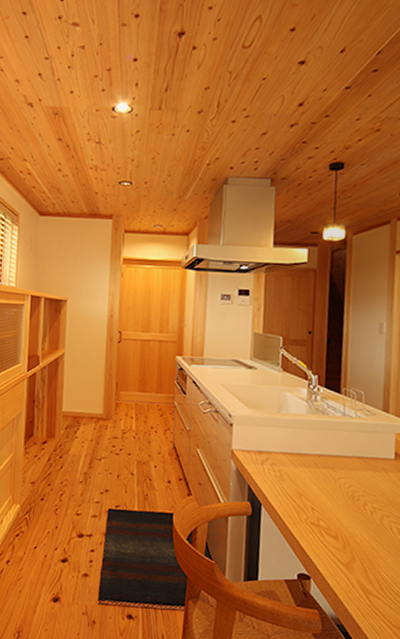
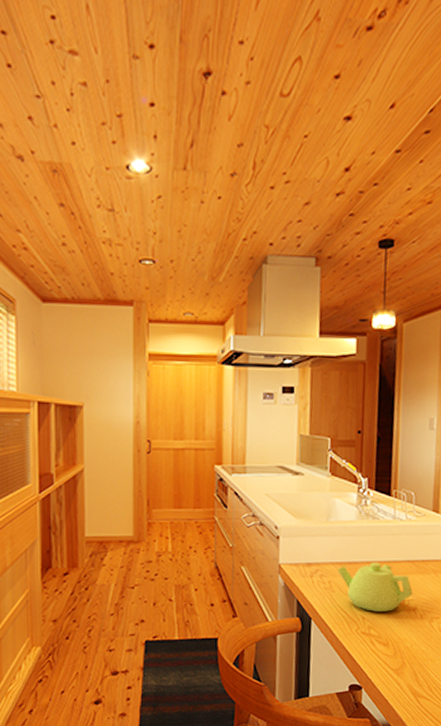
teapot: none [287,455,363,505] -> present [337,562,413,612]

